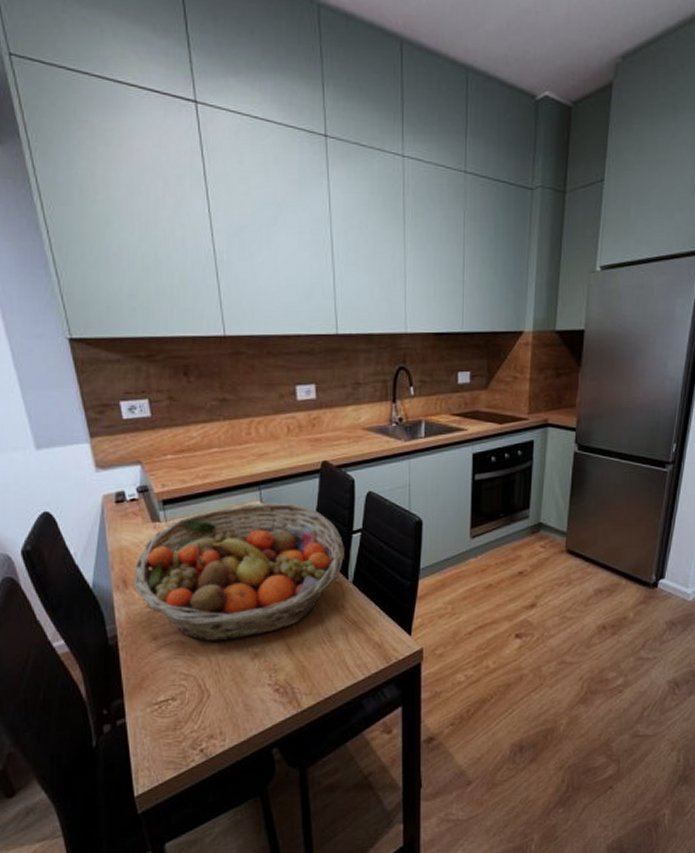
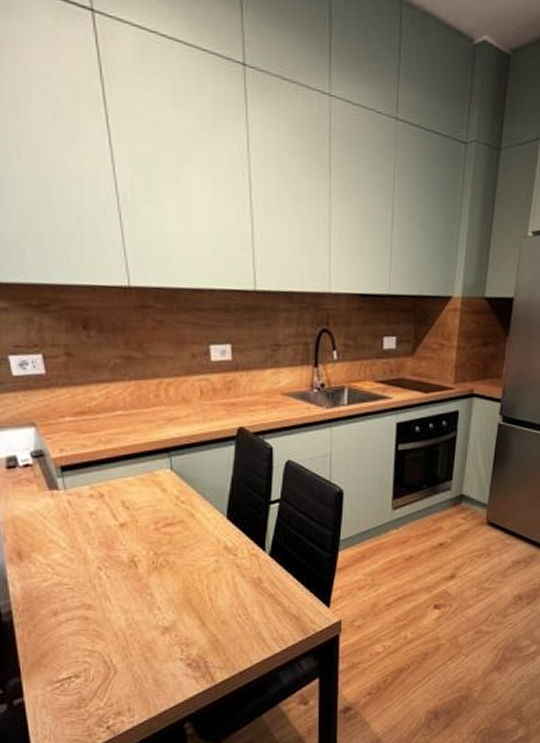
fruit basket: present [133,503,344,642] -> none [28,470,261,617]

